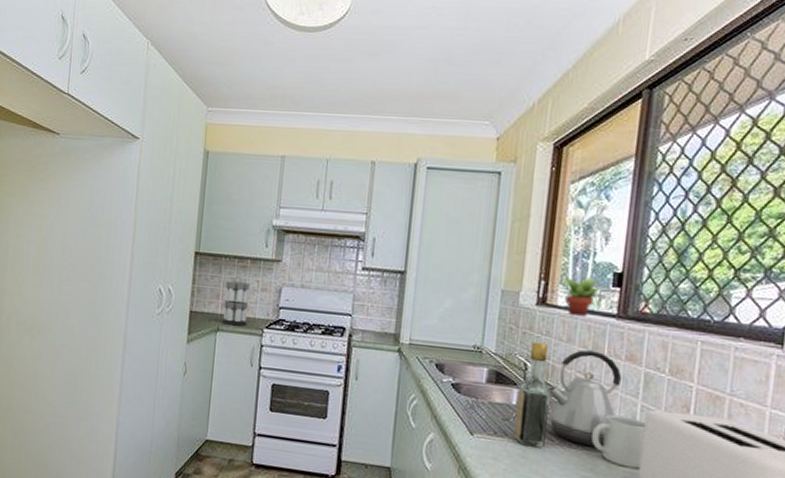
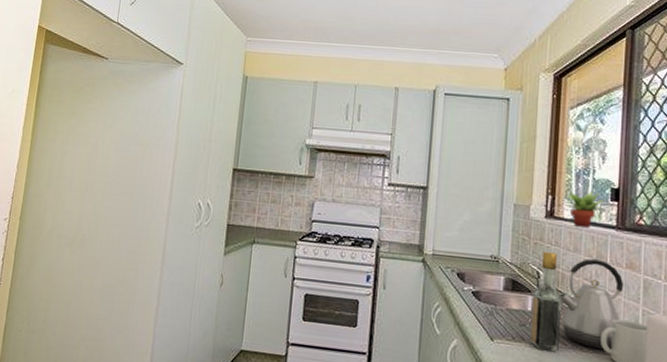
spice rack: present [222,275,249,326] -> none [258,190,284,239]

